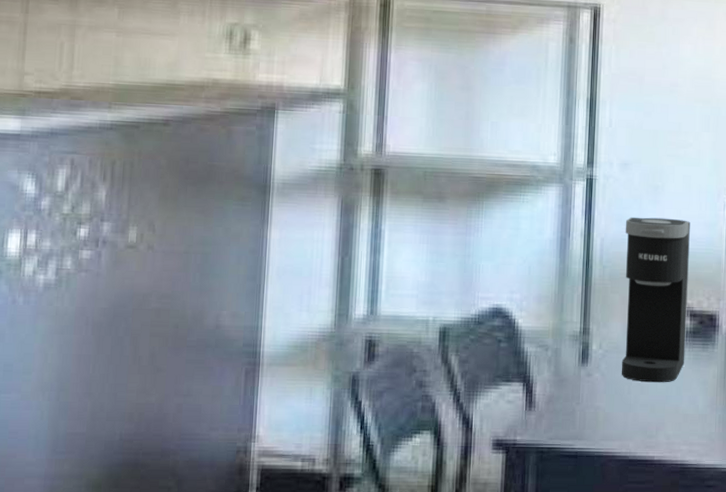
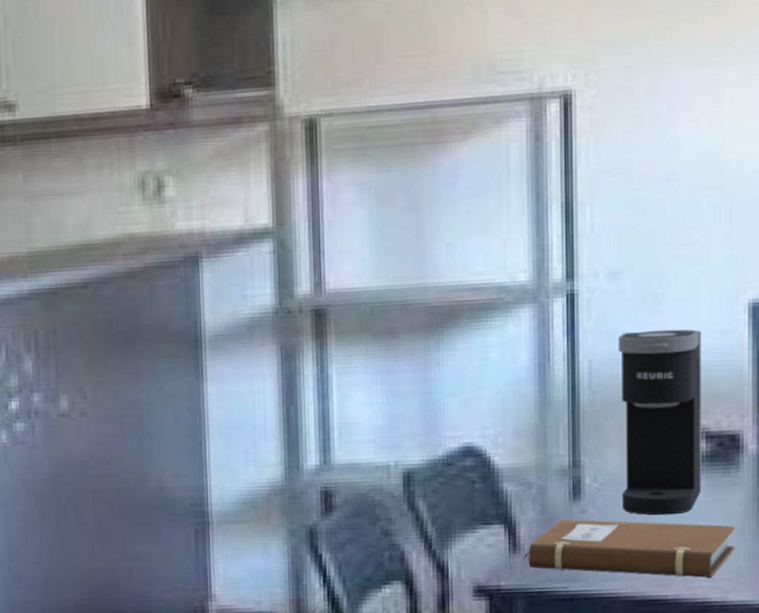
notebook: none [537,381,710,442] -> present [523,519,735,578]

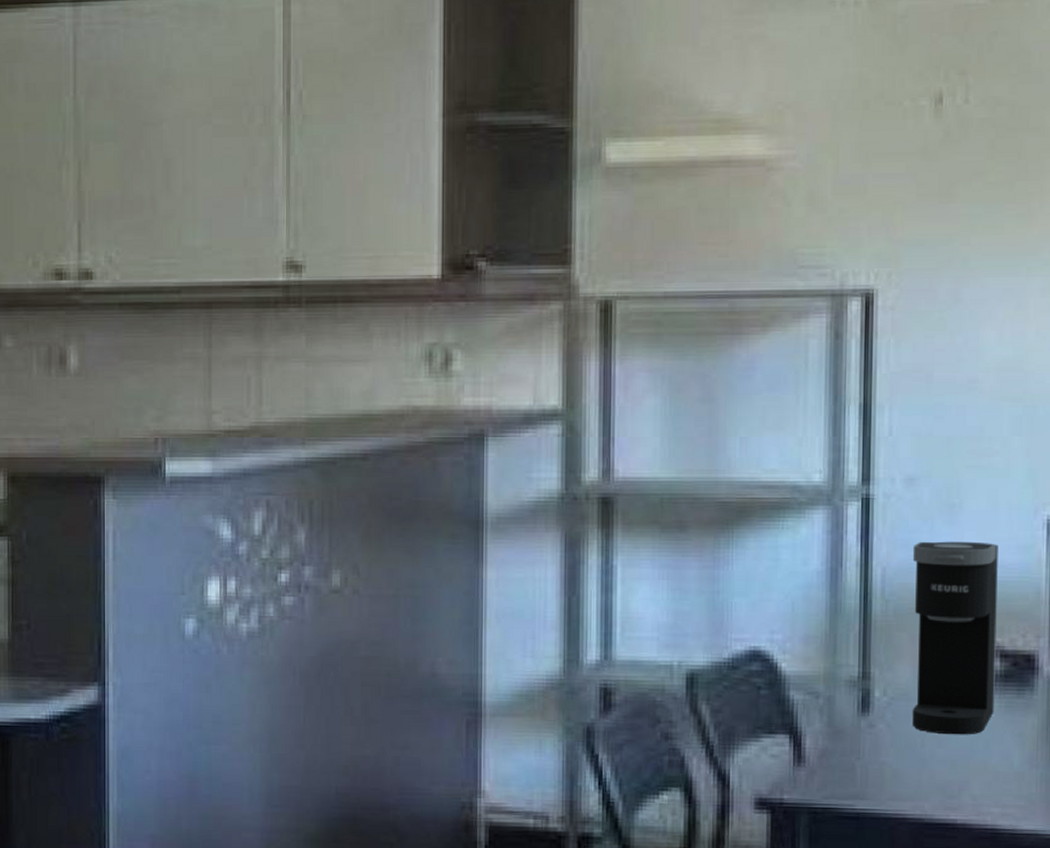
notebook: present [523,519,735,578] -> none [808,733,1028,803]

